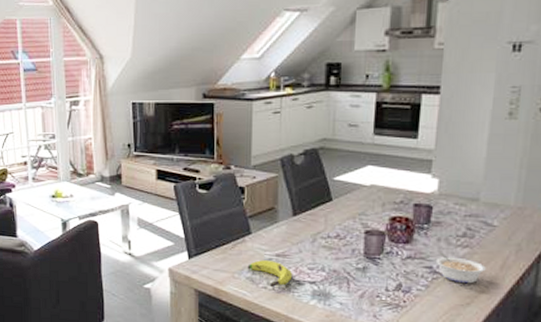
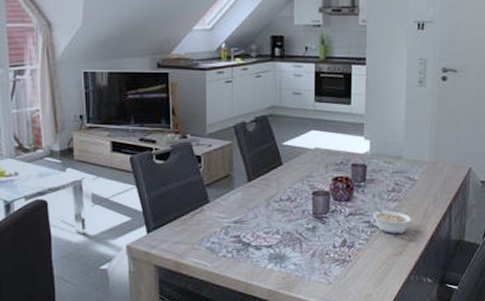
banana: present [247,260,293,287] -> none [207,228,251,254]

